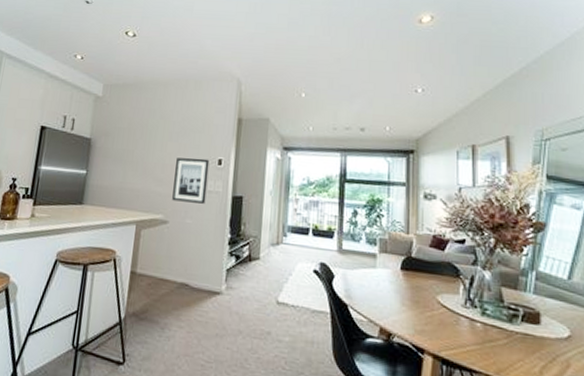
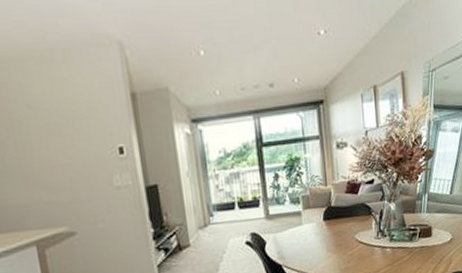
wall art: present [172,158,210,204] -> none [65,149,116,208]

